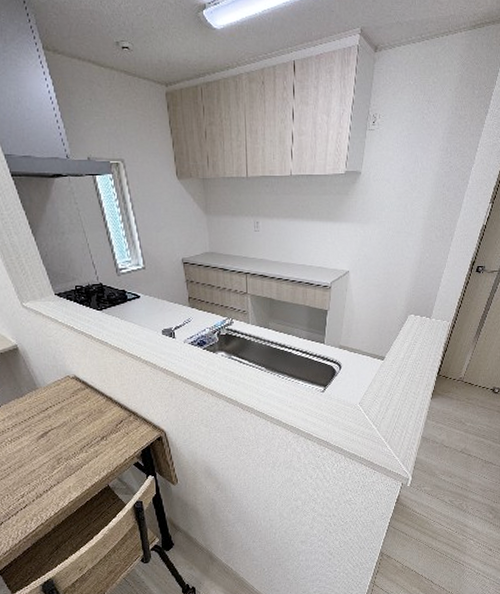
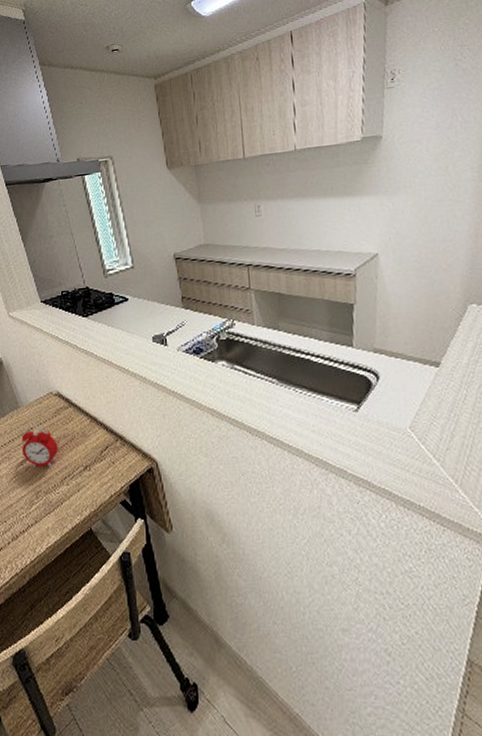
alarm clock: none [41,404,77,439] -> present [21,425,58,468]

